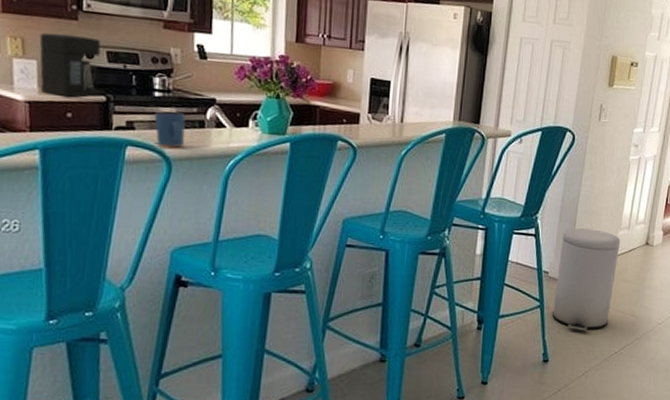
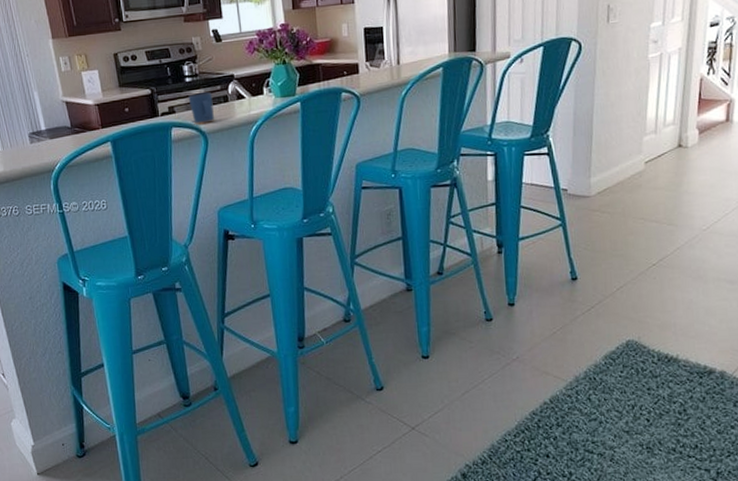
coffee maker: present [39,32,106,98] -> none [96,42,150,96]
pedal bin: present [552,228,621,332] -> none [576,139,647,246]

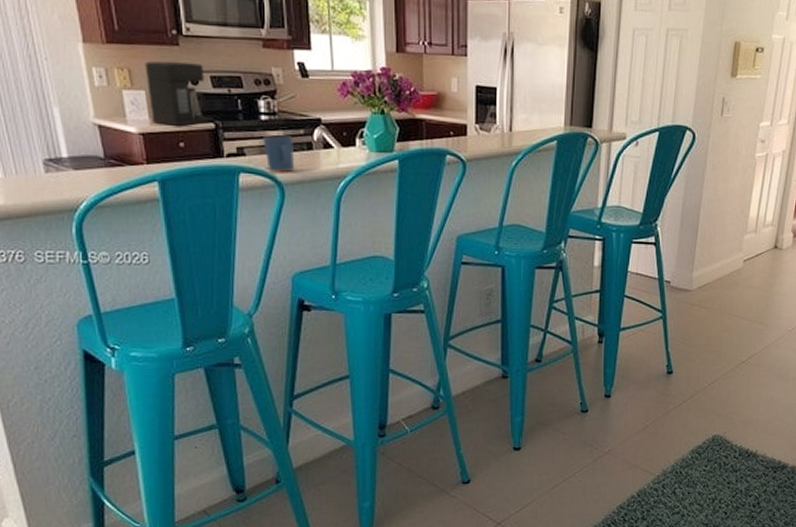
coffee maker: none [96,42,150,96] -> present [145,60,214,127]

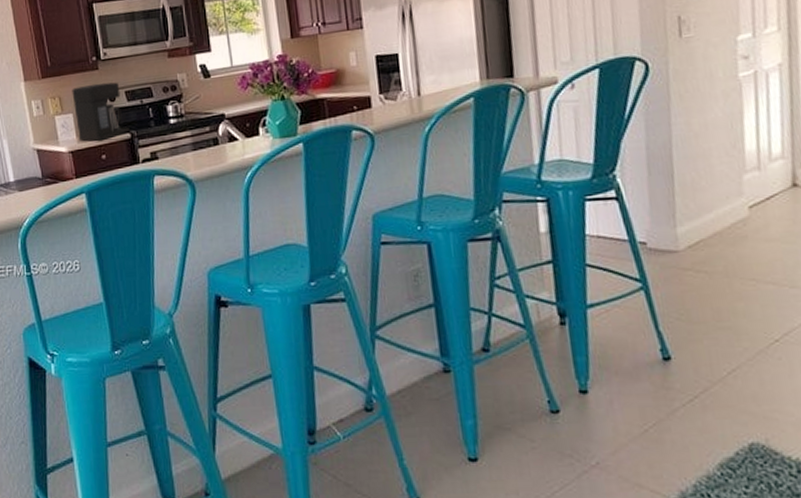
mug: present [263,135,294,172] -> none [173,134,203,171]

